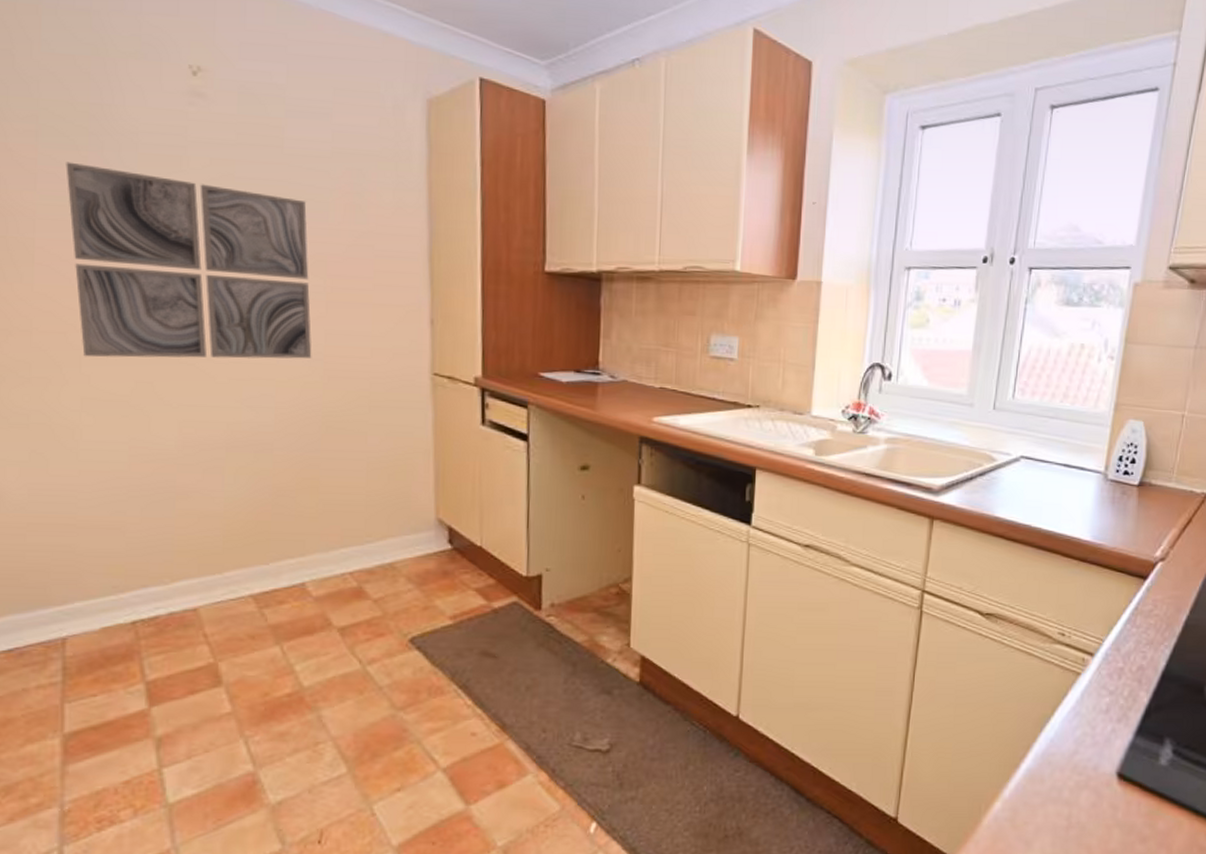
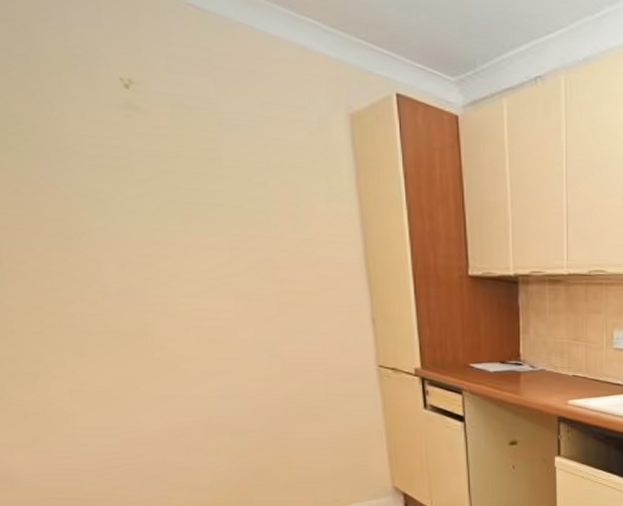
wall art: present [66,161,312,359] -> none [17,172,271,355]

